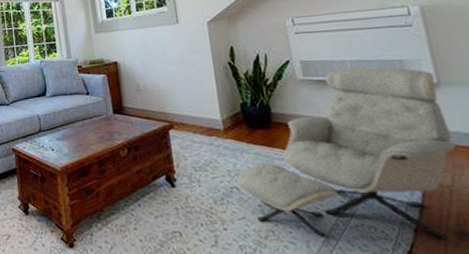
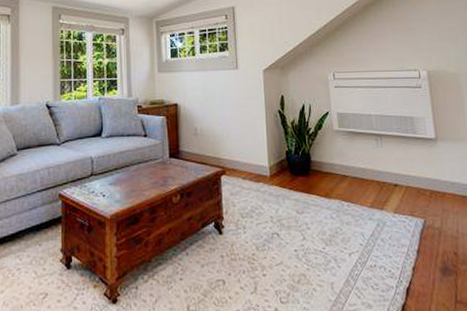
armchair: present [236,66,456,239] -> none [277,121,445,278]

